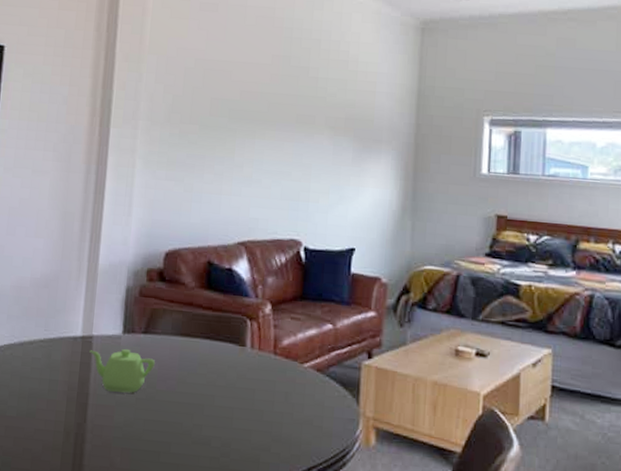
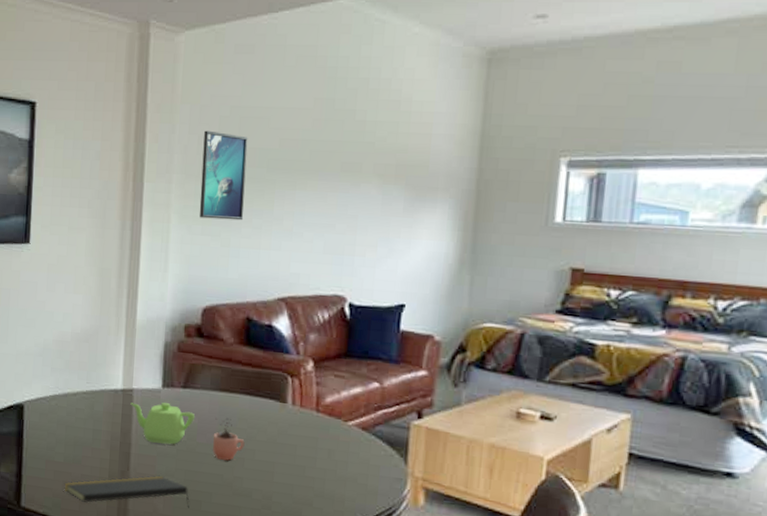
notepad: none [15,426,148,460] -> present [64,475,190,508]
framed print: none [164,80,211,167] -> present [199,130,248,221]
cocoa: none [172,363,204,408] -> present [212,418,245,461]

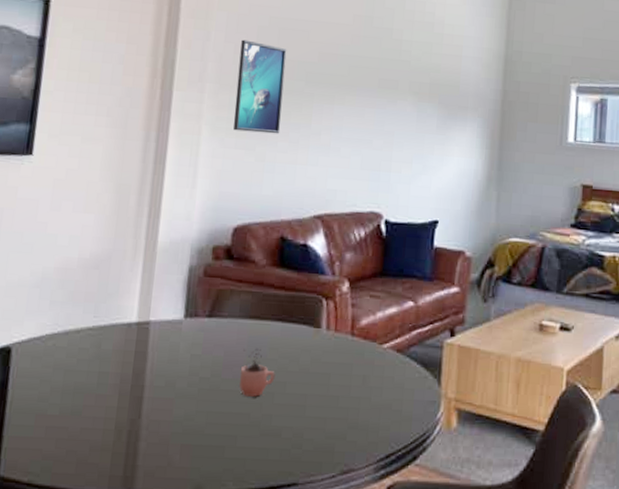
notepad: present [64,475,190,508] -> none [57,421,211,463]
teapot: present [130,402,195,445] -> none [146,334,220,383]

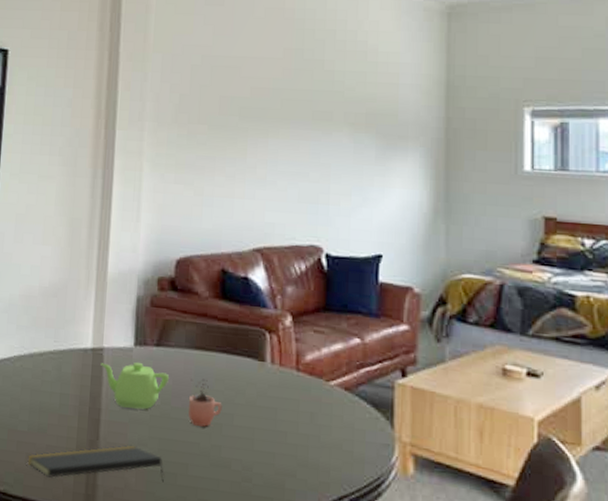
notepad: none [57,421,211,463] -> present [27,445,164,482]
teapot: none [146,334,220,383] -> present [100,362,169,410]
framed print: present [233,39,287,134] -> none [172,79,220,169]

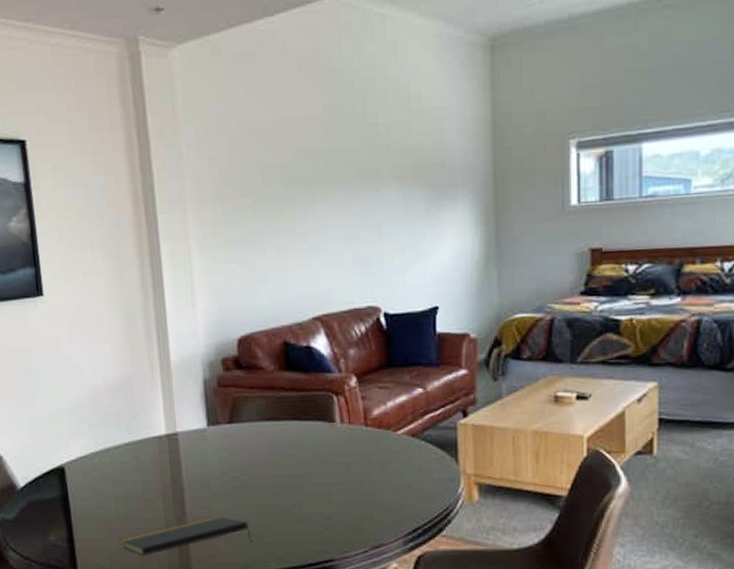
teapot: present [100,362,169,410] -> none [177,440,245,483]
cocoa: present [188,378,222,427] -> none [266,446,299,489]

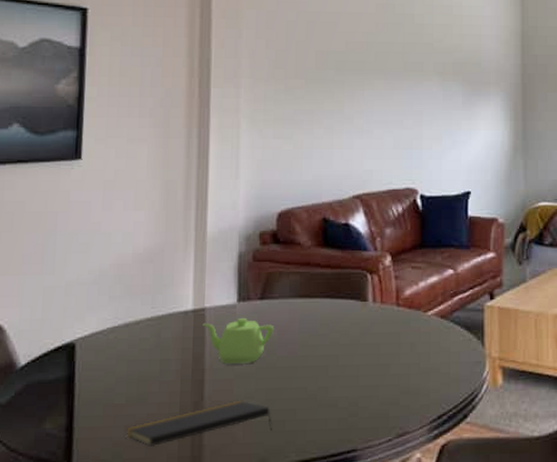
teapot: none [177,440,245,483] -> present [203,317,274,364]

